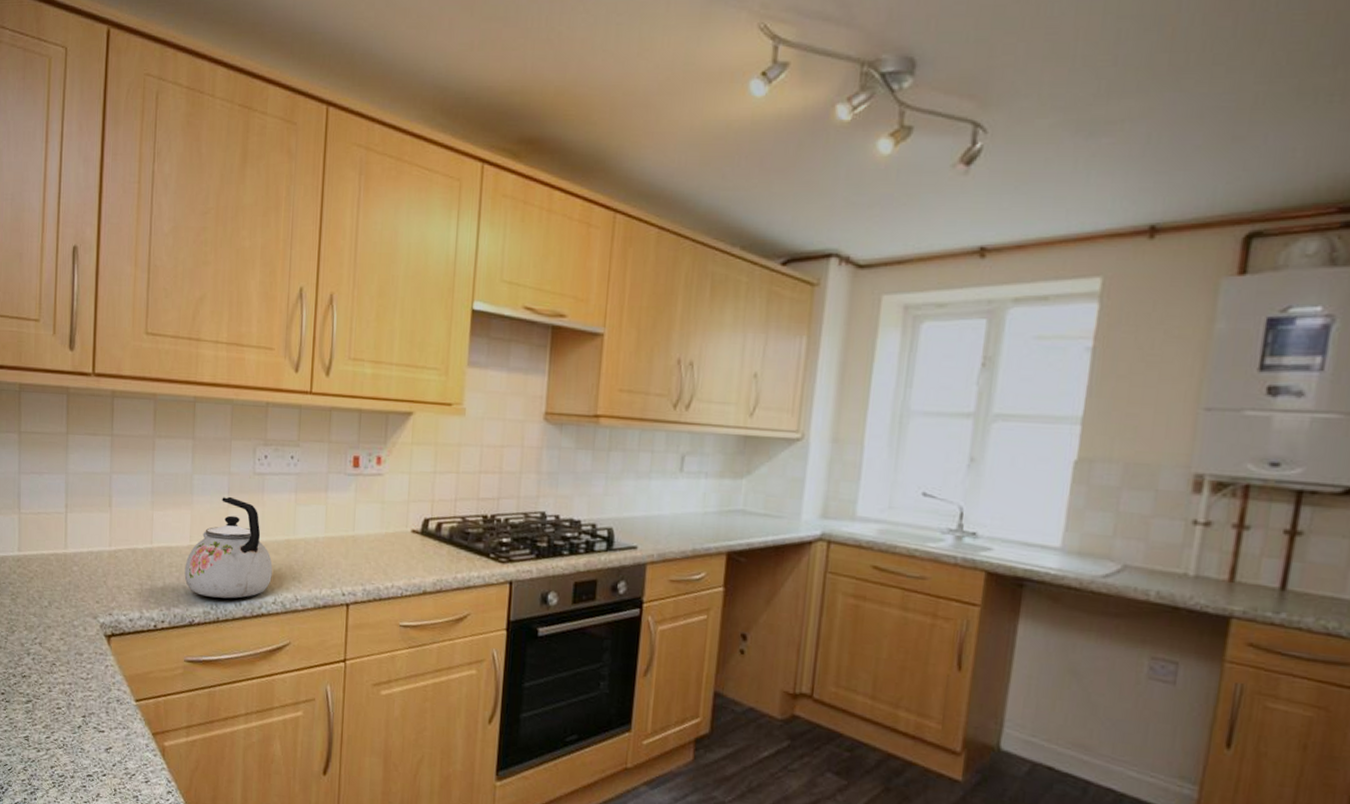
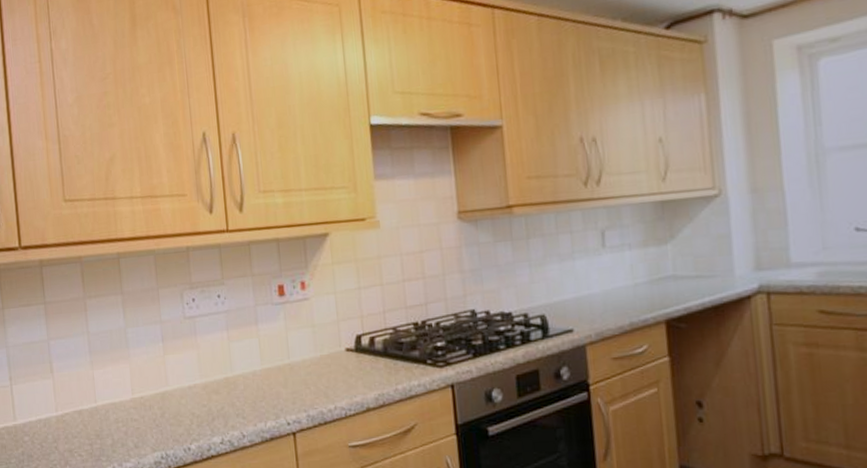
kettle: present [184,496,273,599] -> none [130,344,216,447]

